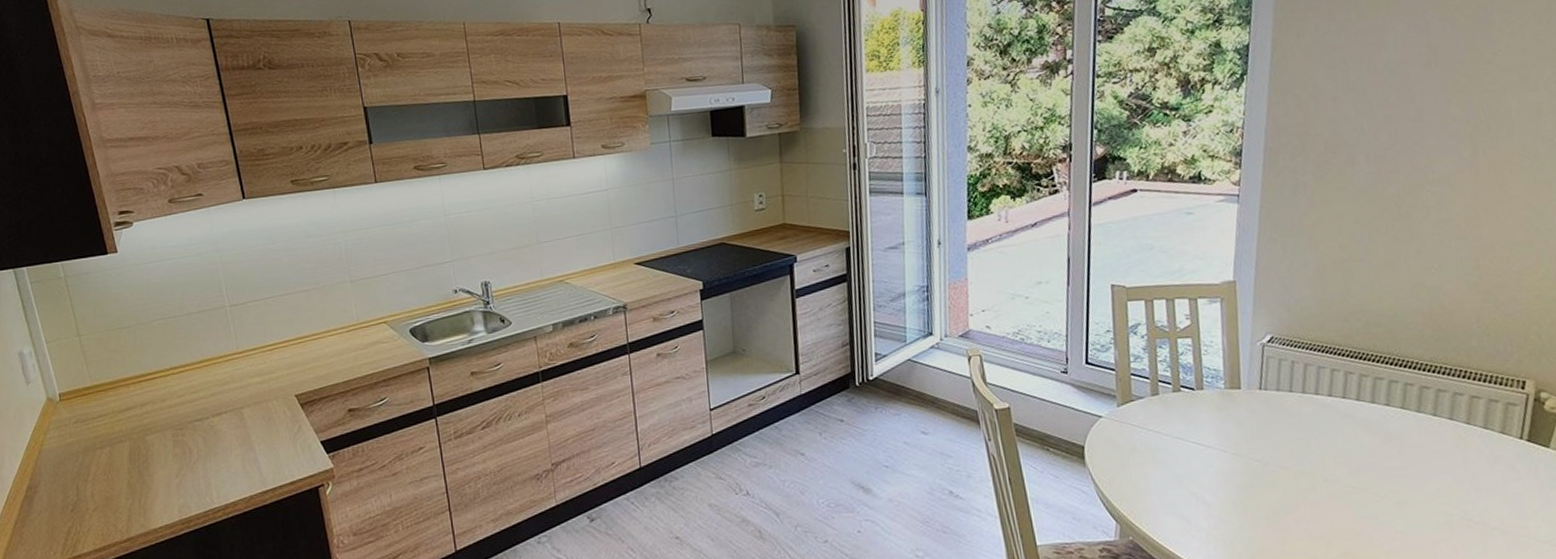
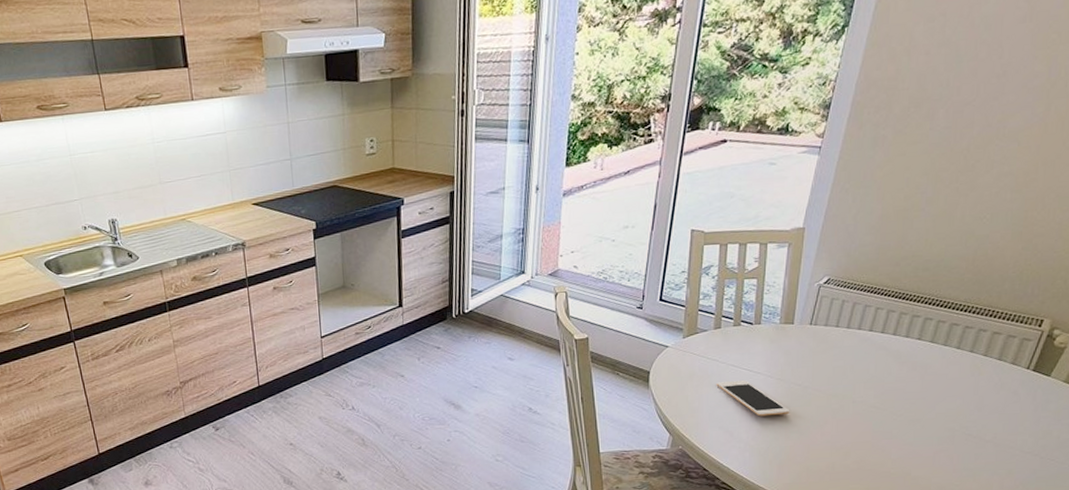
cell phone: none [1162,456,1254,500] -> present [716,380,790,417]

